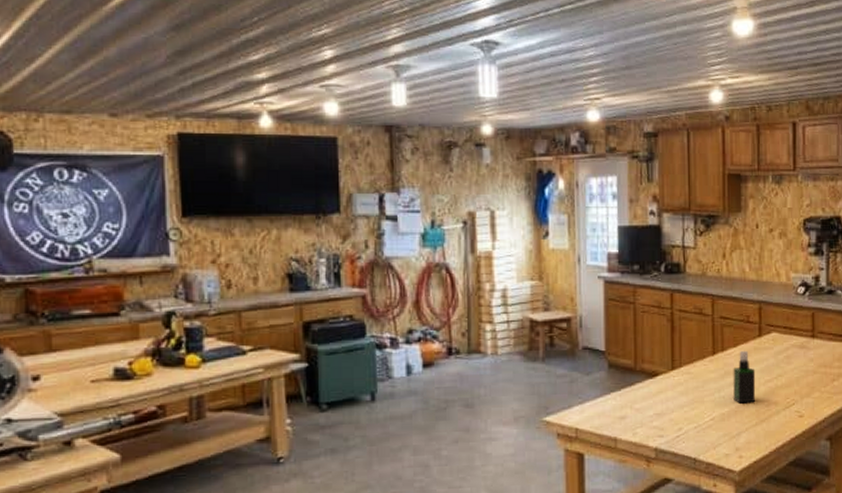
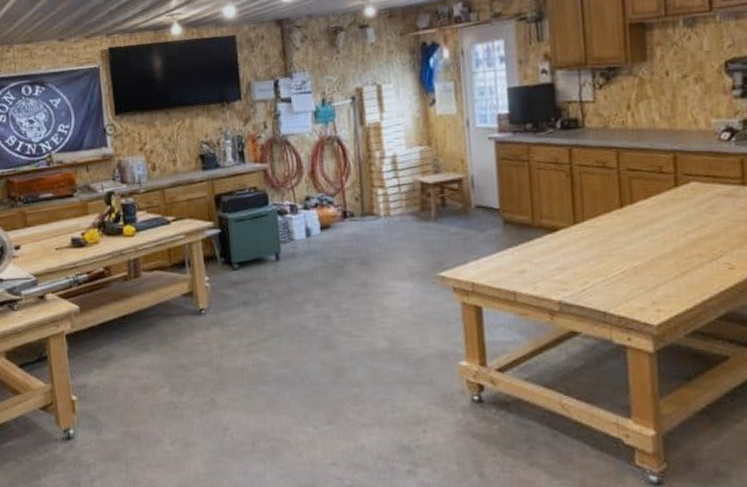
spray bottle: present [733,350,756,404] -> none [645,201,674,256]

